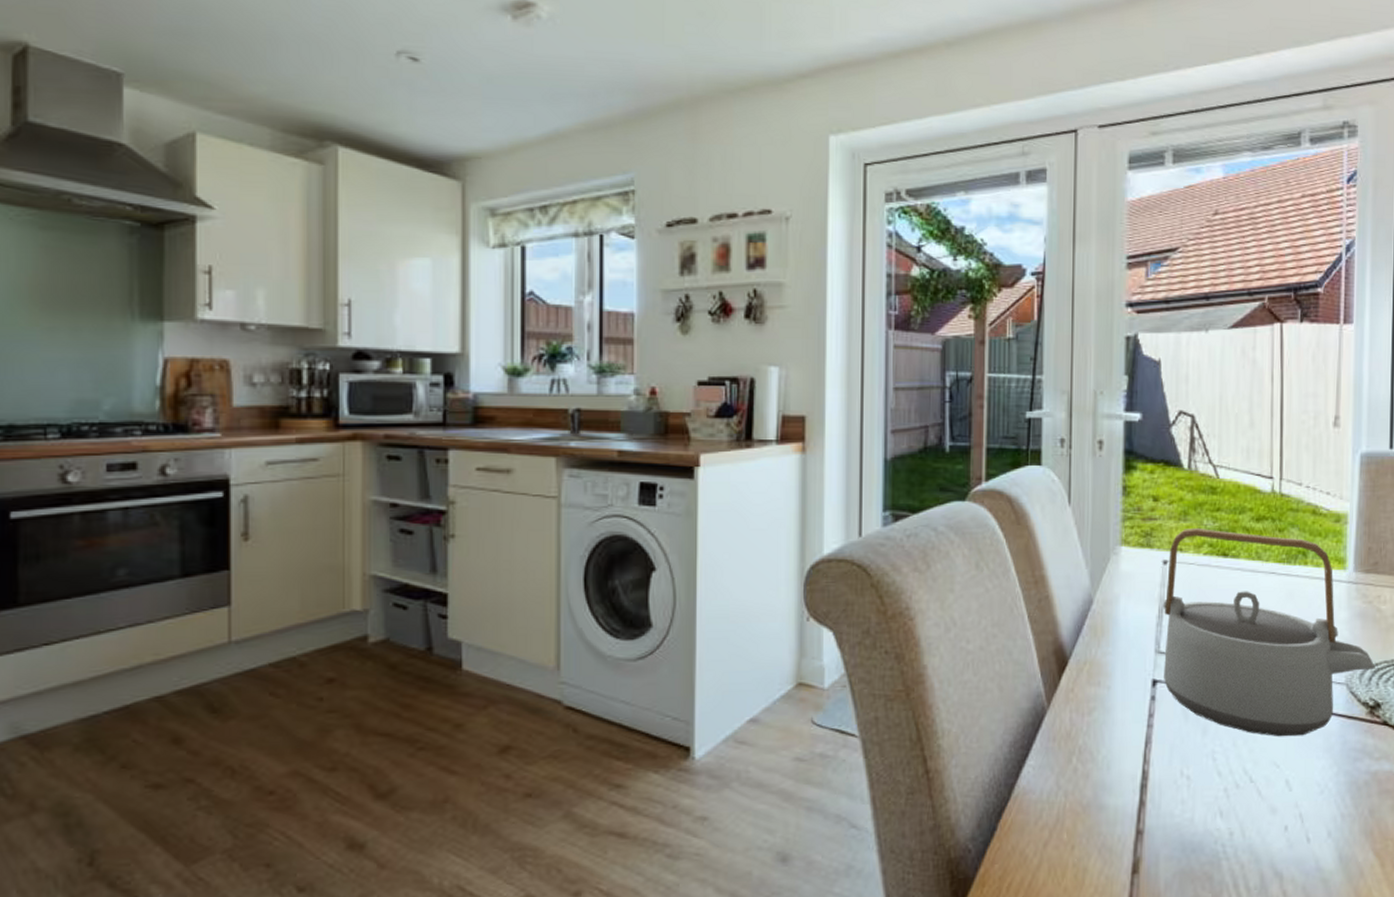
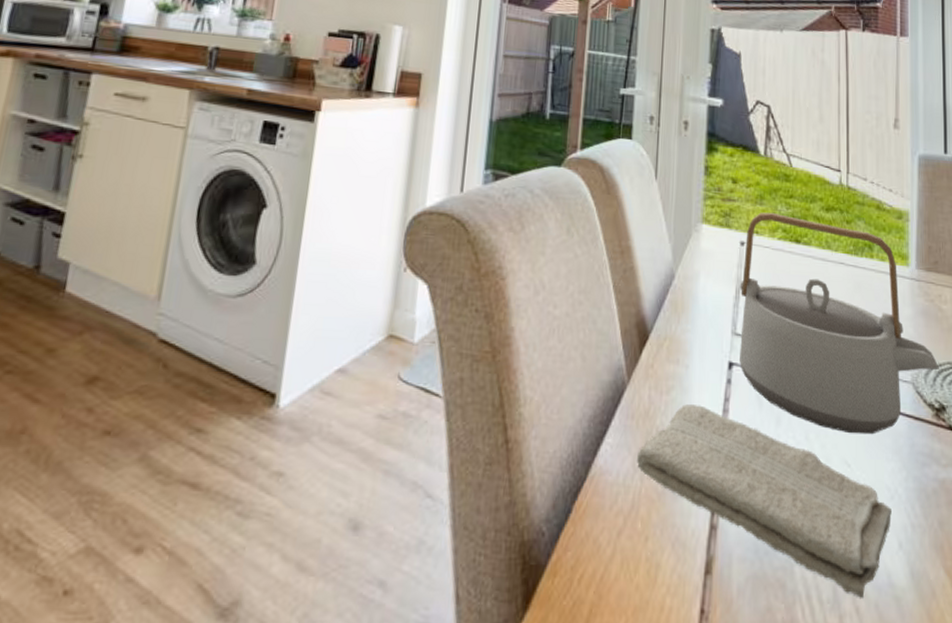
washcloth: none [1060,723,1321,883] -> present [637,404,892,598]

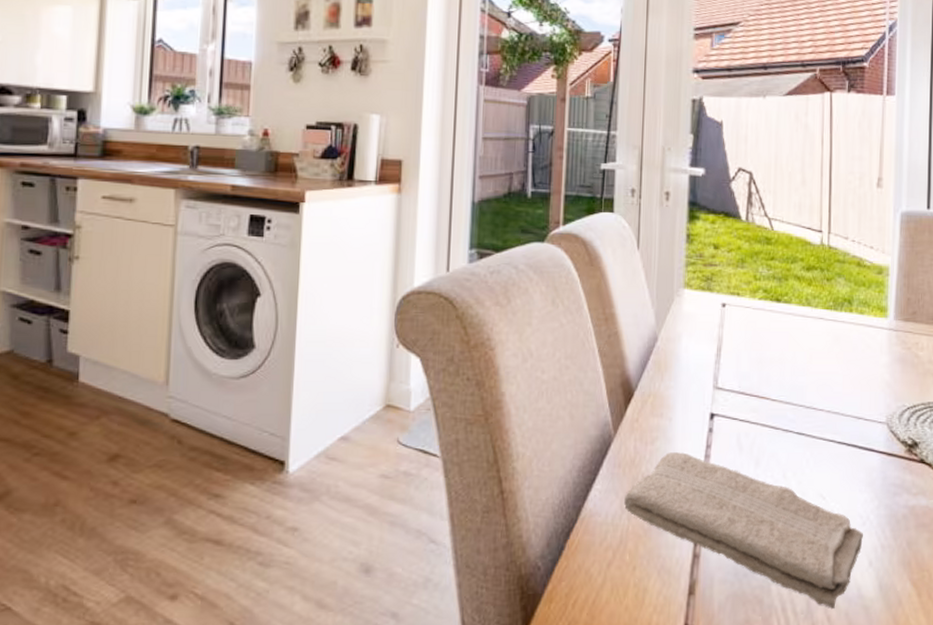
teapot: present [739,212,939,435] -> none [721,274,913,471]

